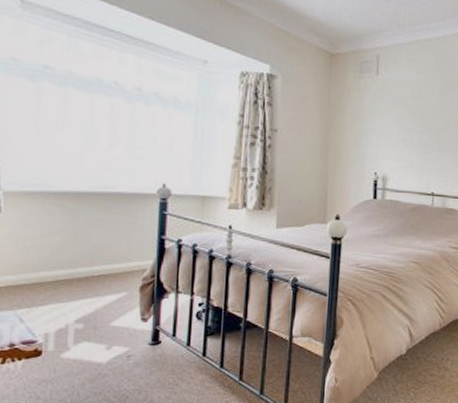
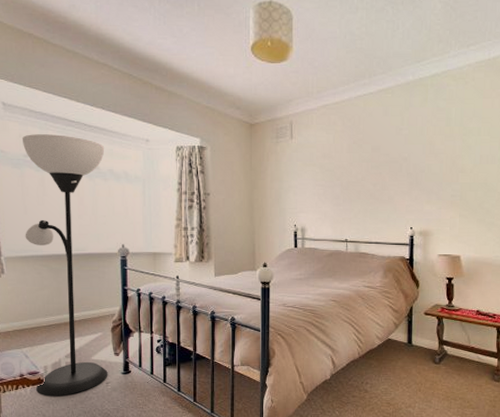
floor lamp: none [31,41,151,373] -> present [22,134,108,397]

